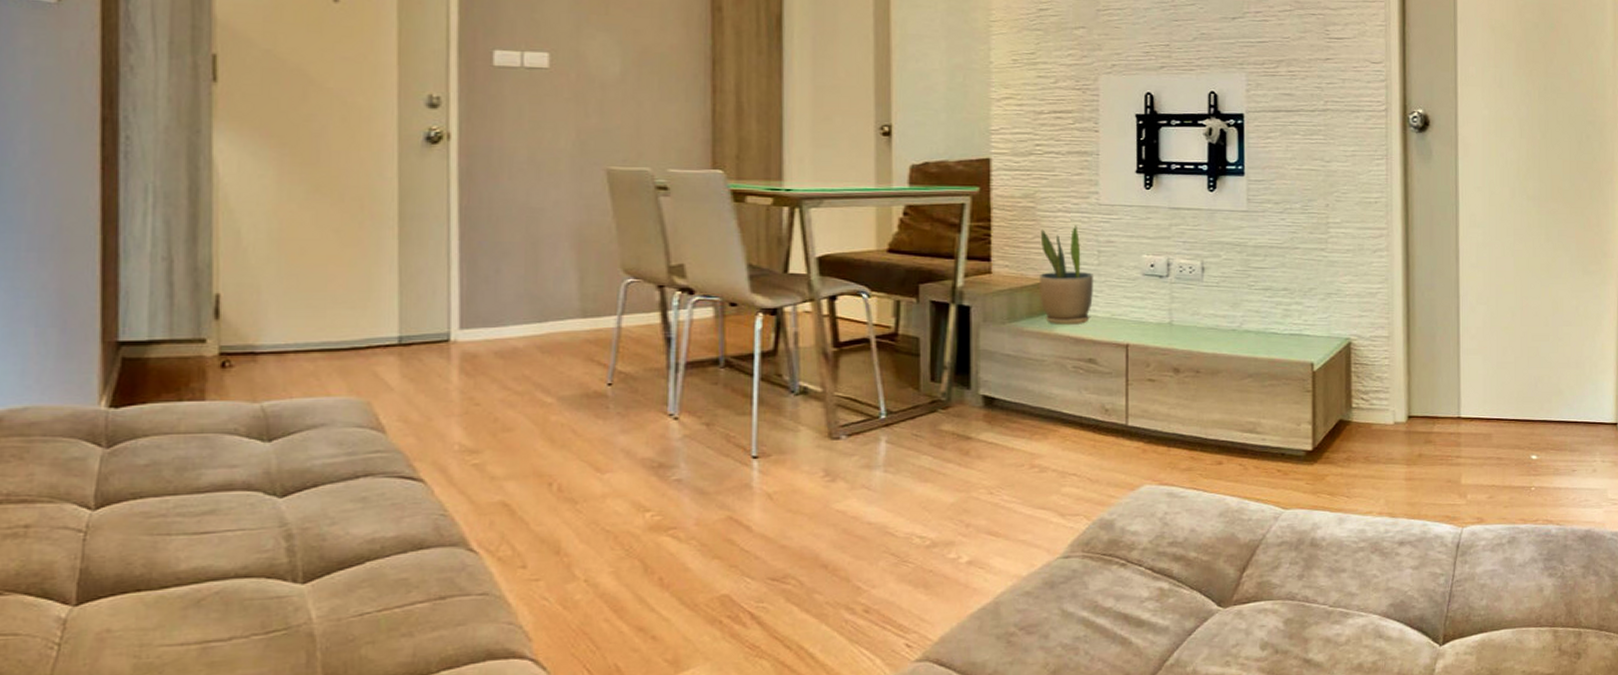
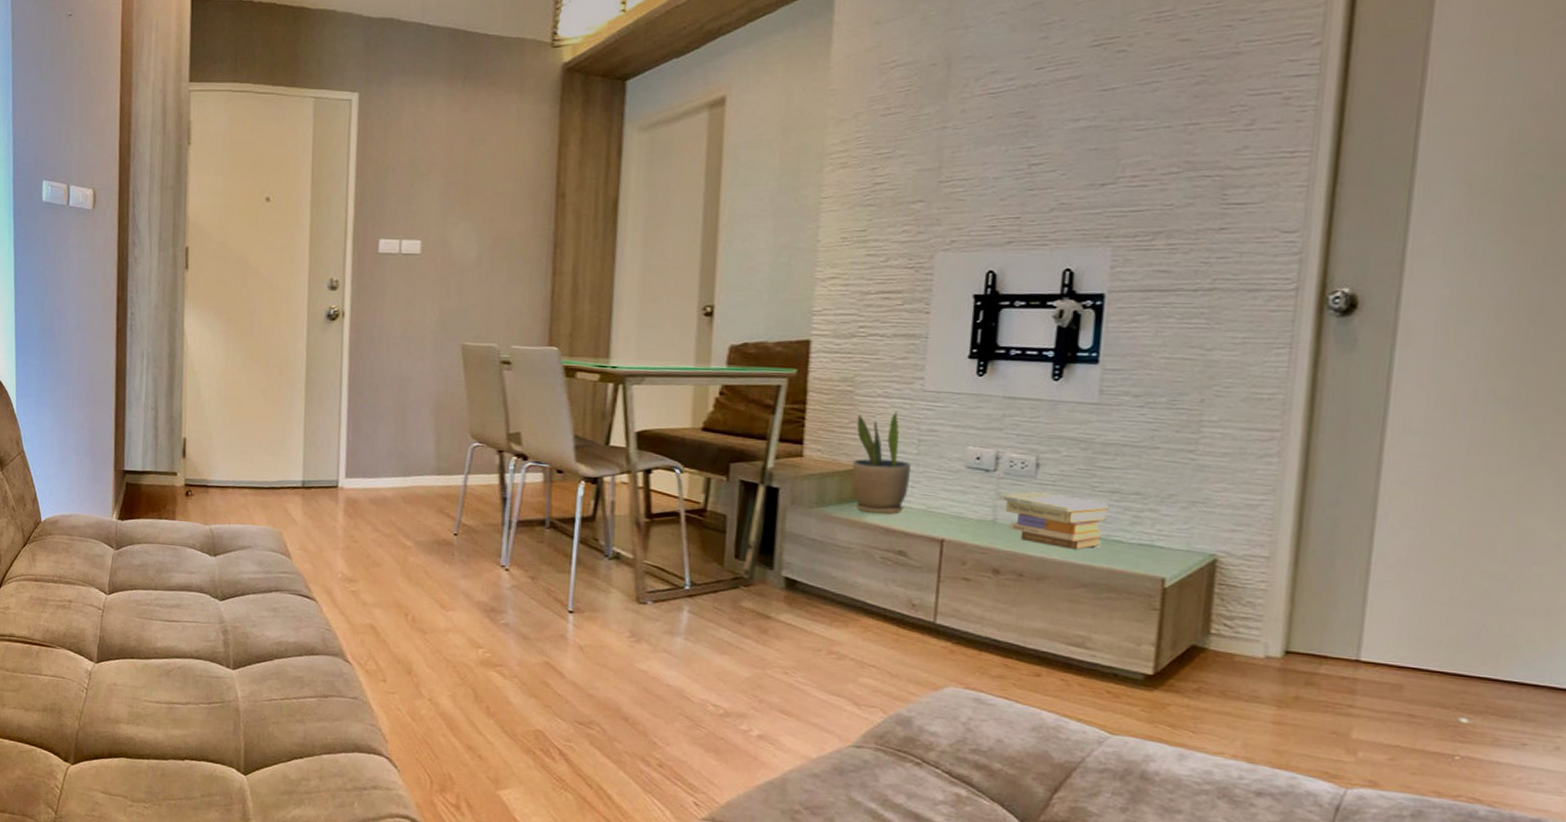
books: none [1172,293,1263,344] -> present [998,491,1108,550]

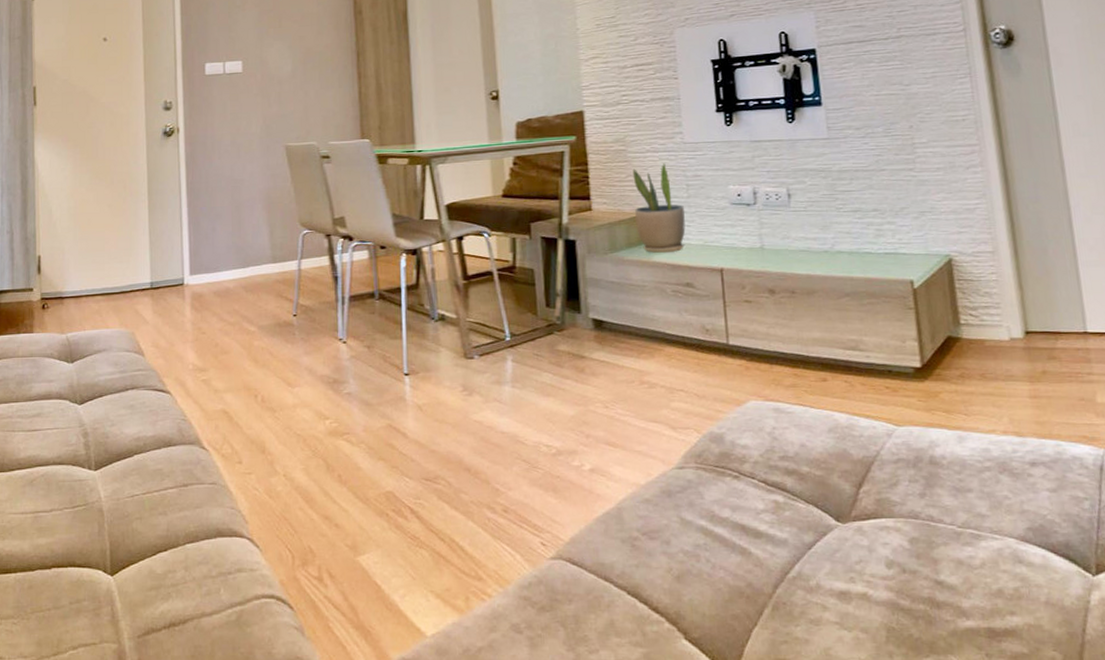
books: present [998,491,1108,550] -> none [761,218,855,265]

